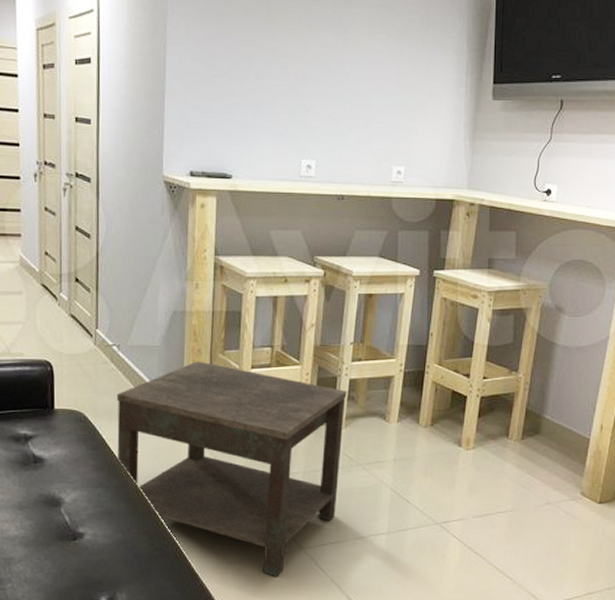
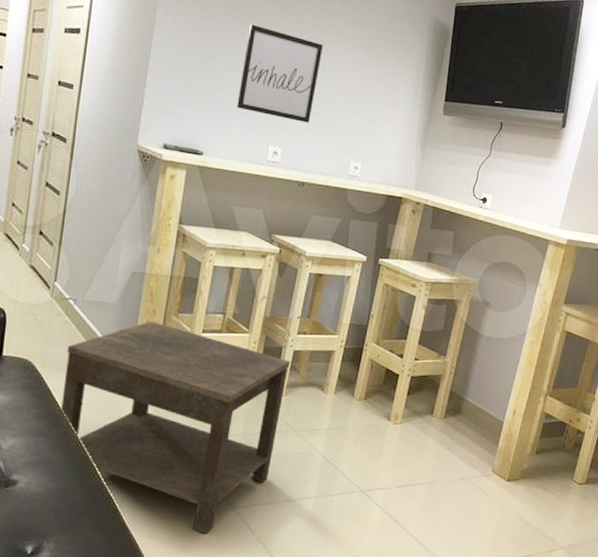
wall art: none [262,26,349,129] -> present [237,23,323,123]

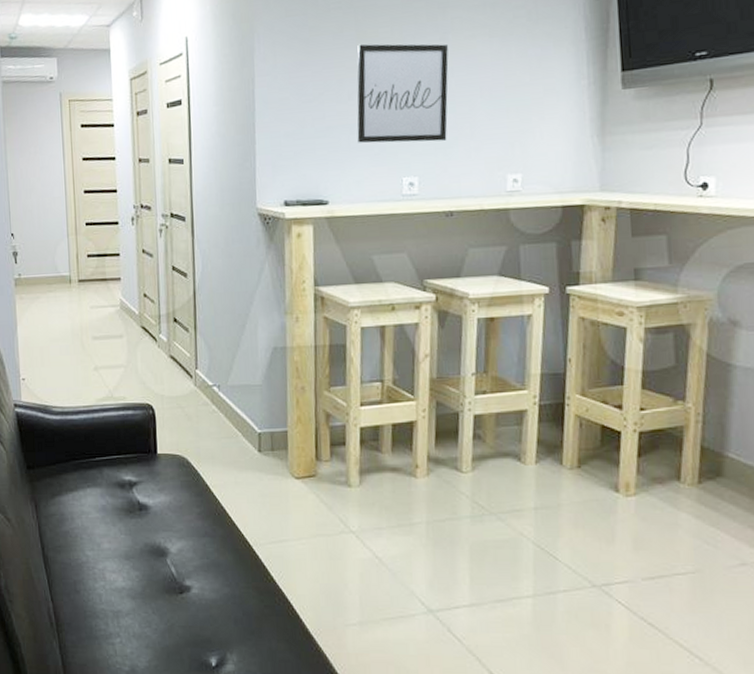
side table: present [61,321,291,535] -> none [218,399,472,644]

